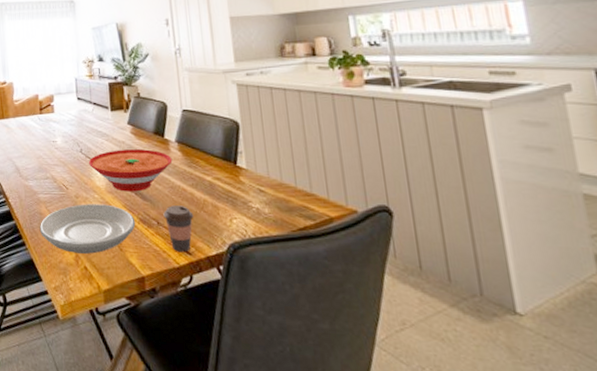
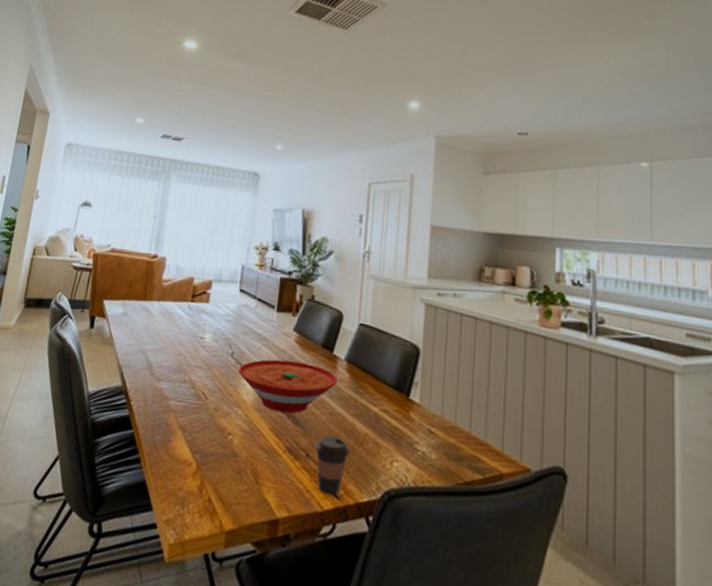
plate: present [39,204,136,254] -> none [161,419,281,484]

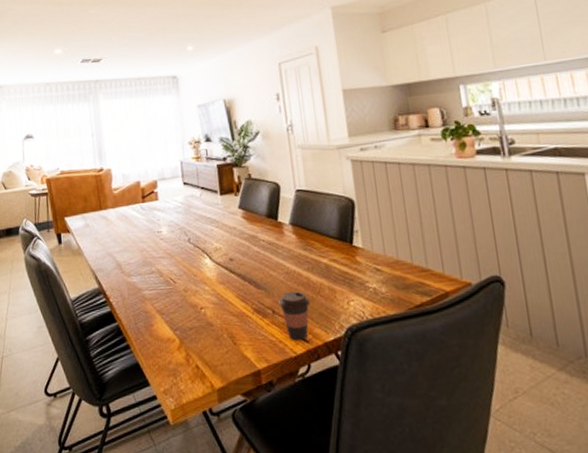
bowl: present [238,359,338,414] -> none [197,234,287,281]

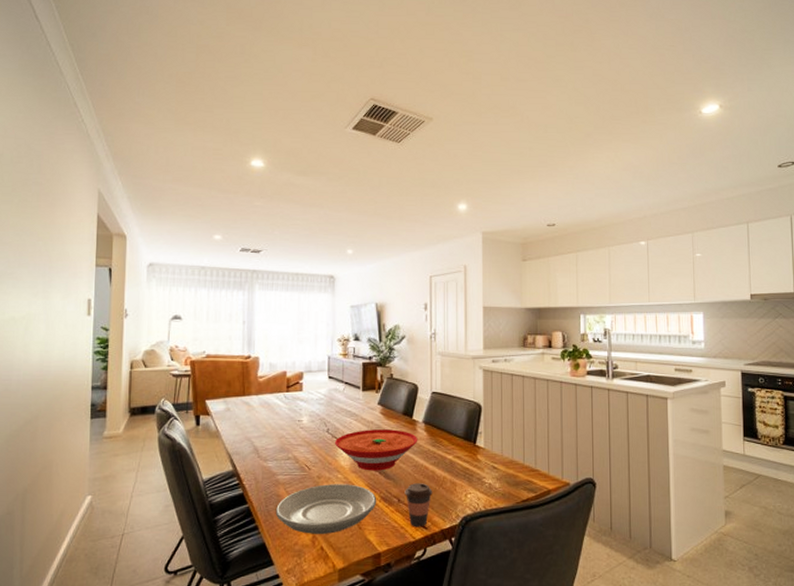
plate: none [145,296,250,352] -> present [275,484,377,534]
bowl: none [197,234,287,281] -> present [334,429,418,471]

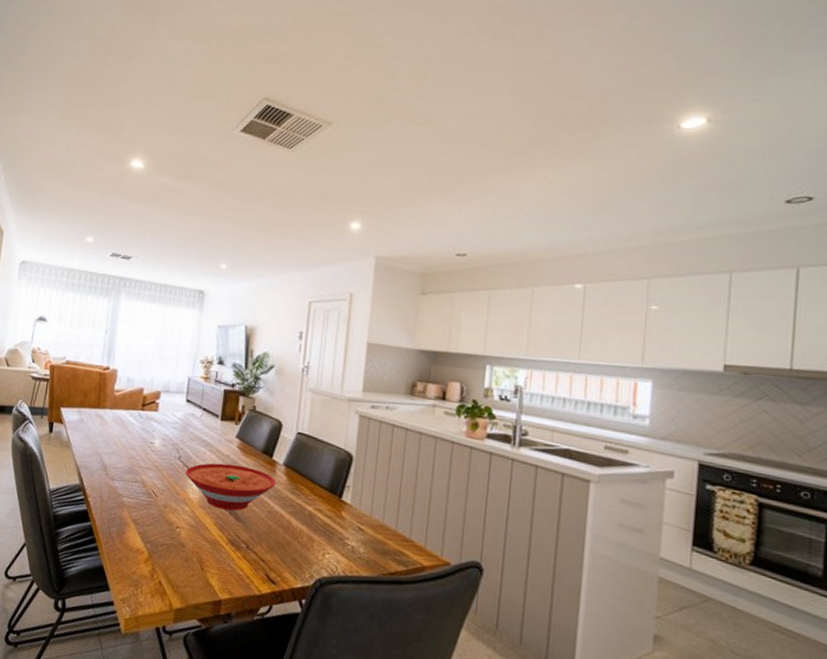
plate: present [275,484,377,534] -> none [116,514,224,570]
coffee cup: present [404,483,433,528] -> none [254,531,287,581]

